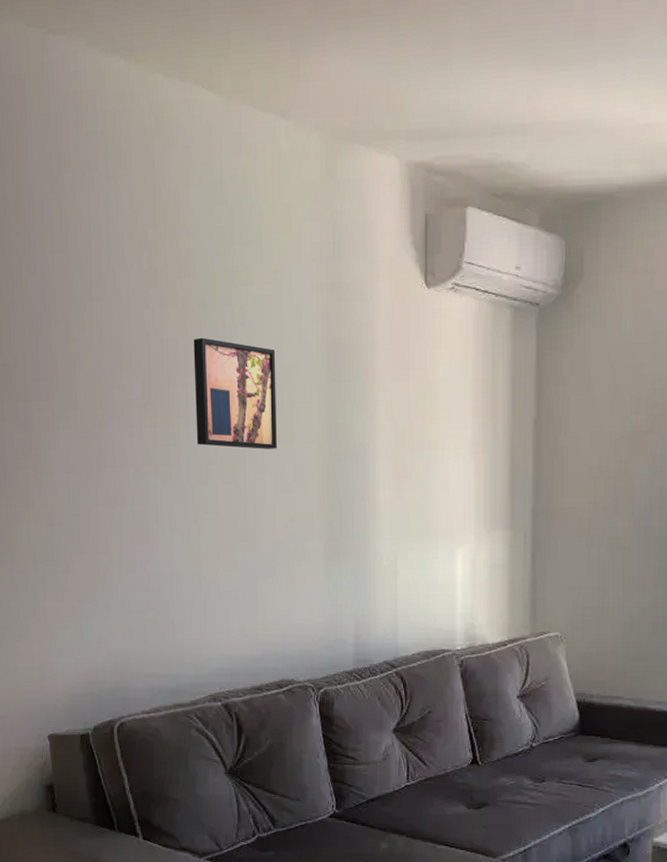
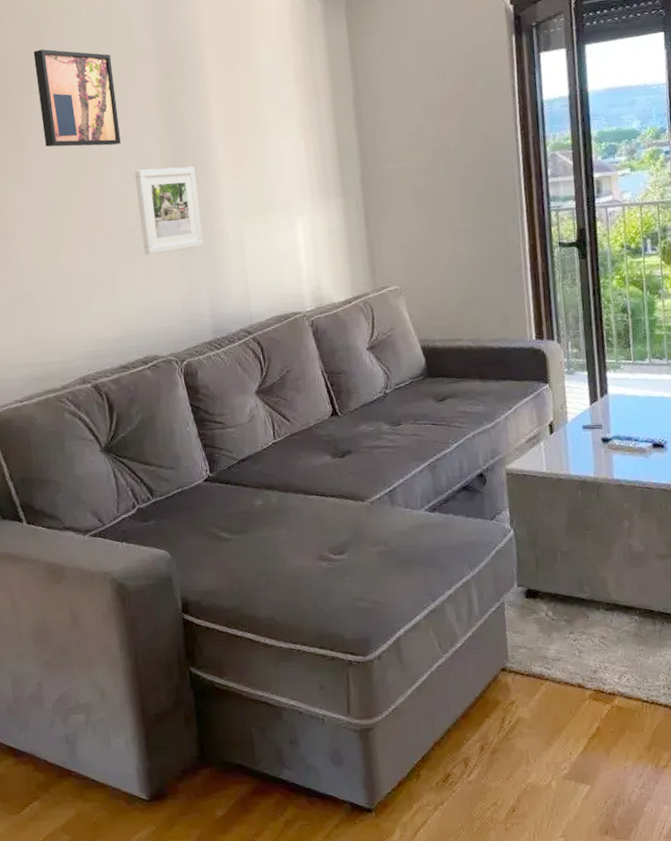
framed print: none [289,479,354,572] -> present [135,166,204,255]

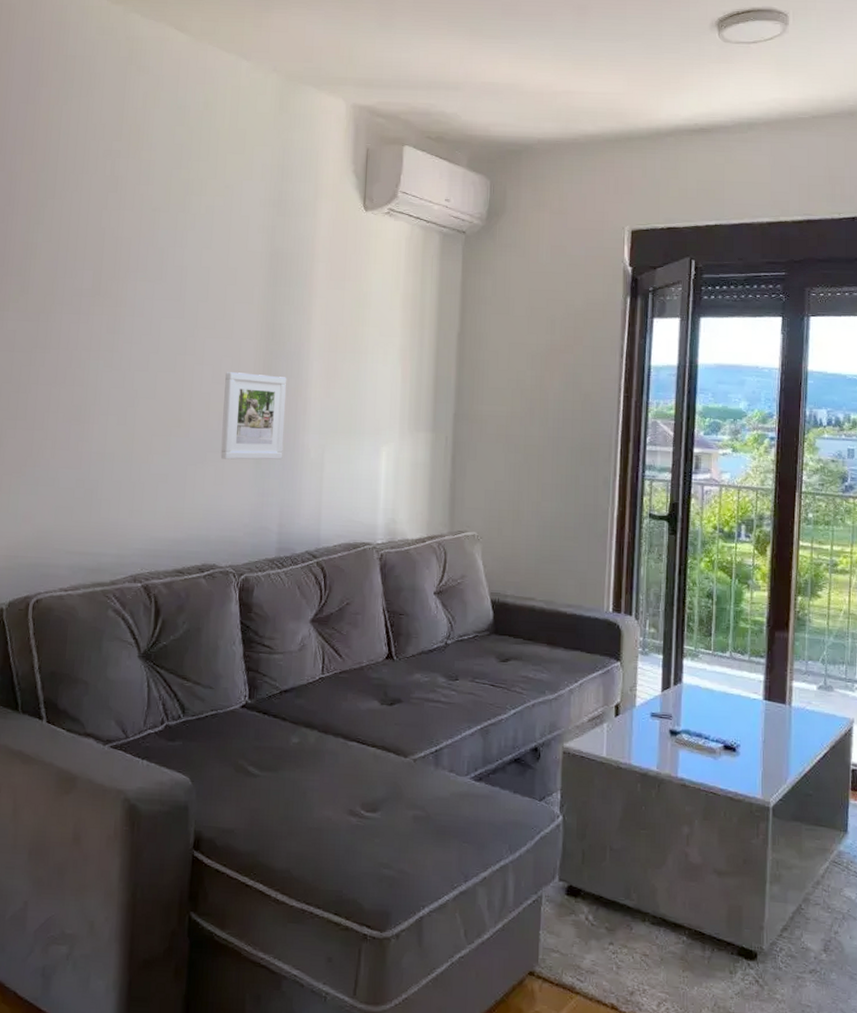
wall art: present [33,49,121,147] -> none [140,238,222,343]

